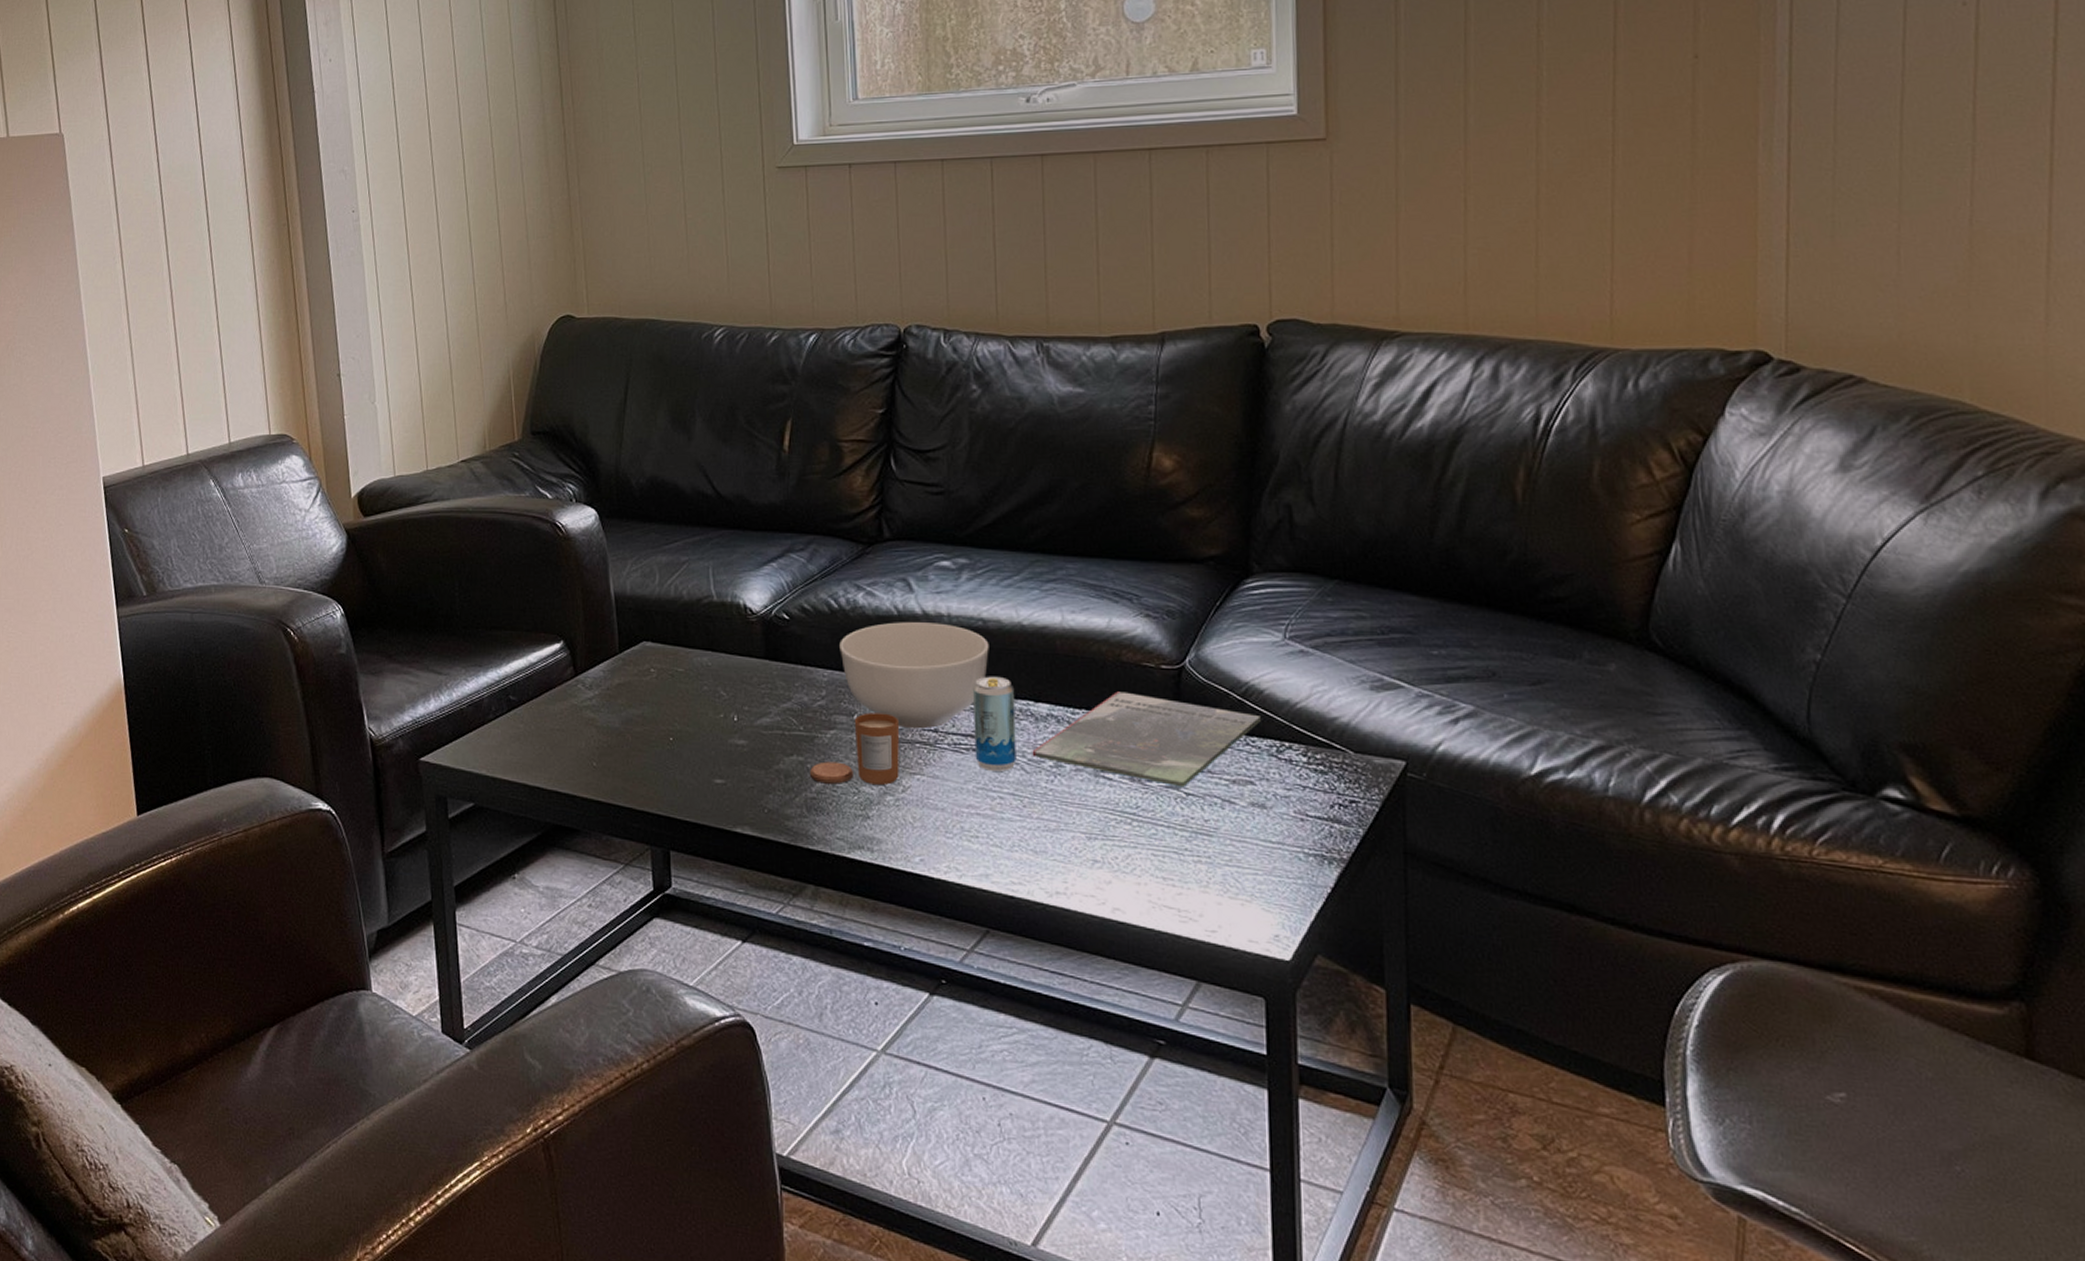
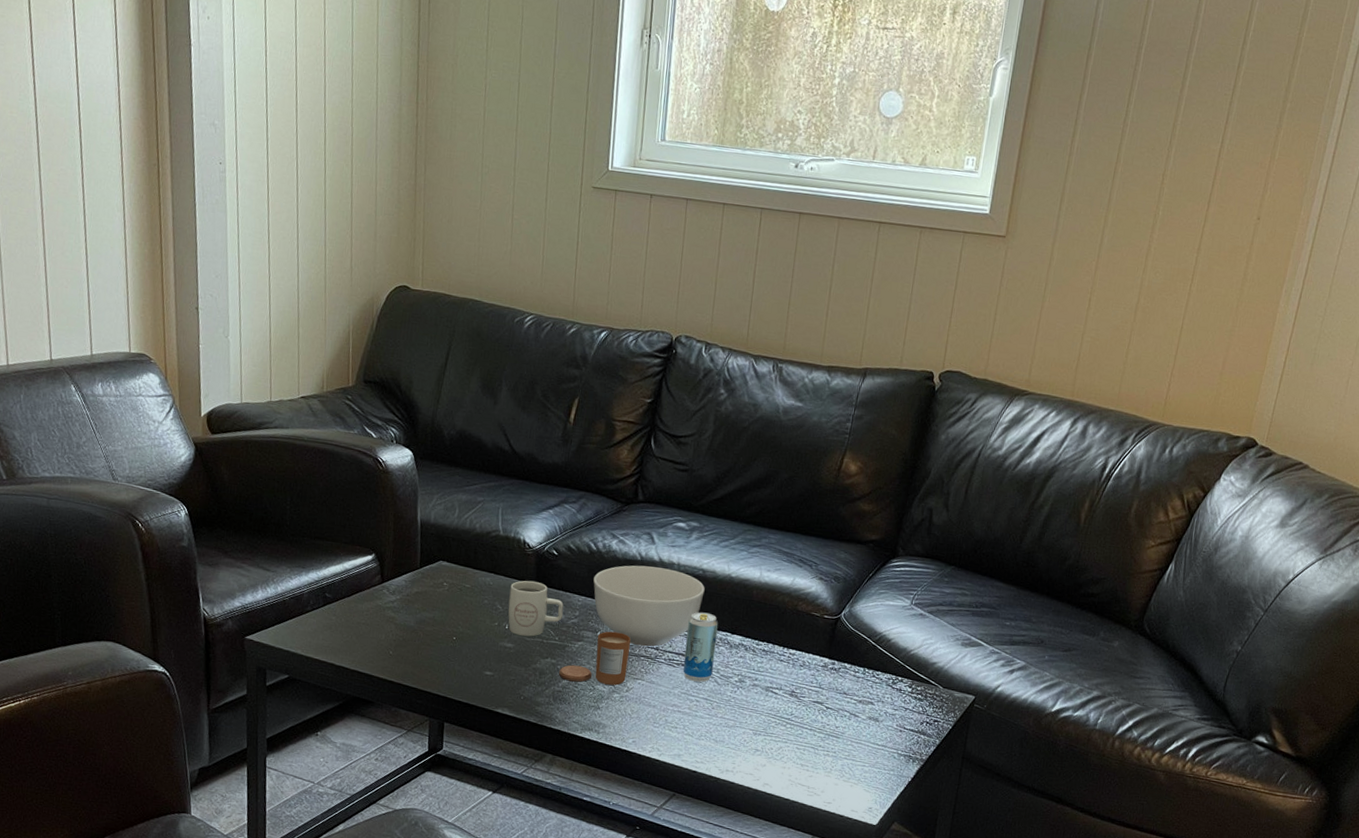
mug: none [734,655,806,730] -> present [507,580,564,637]
magazine: present [1032,691,1261,788] -> none [724,631,886,703]

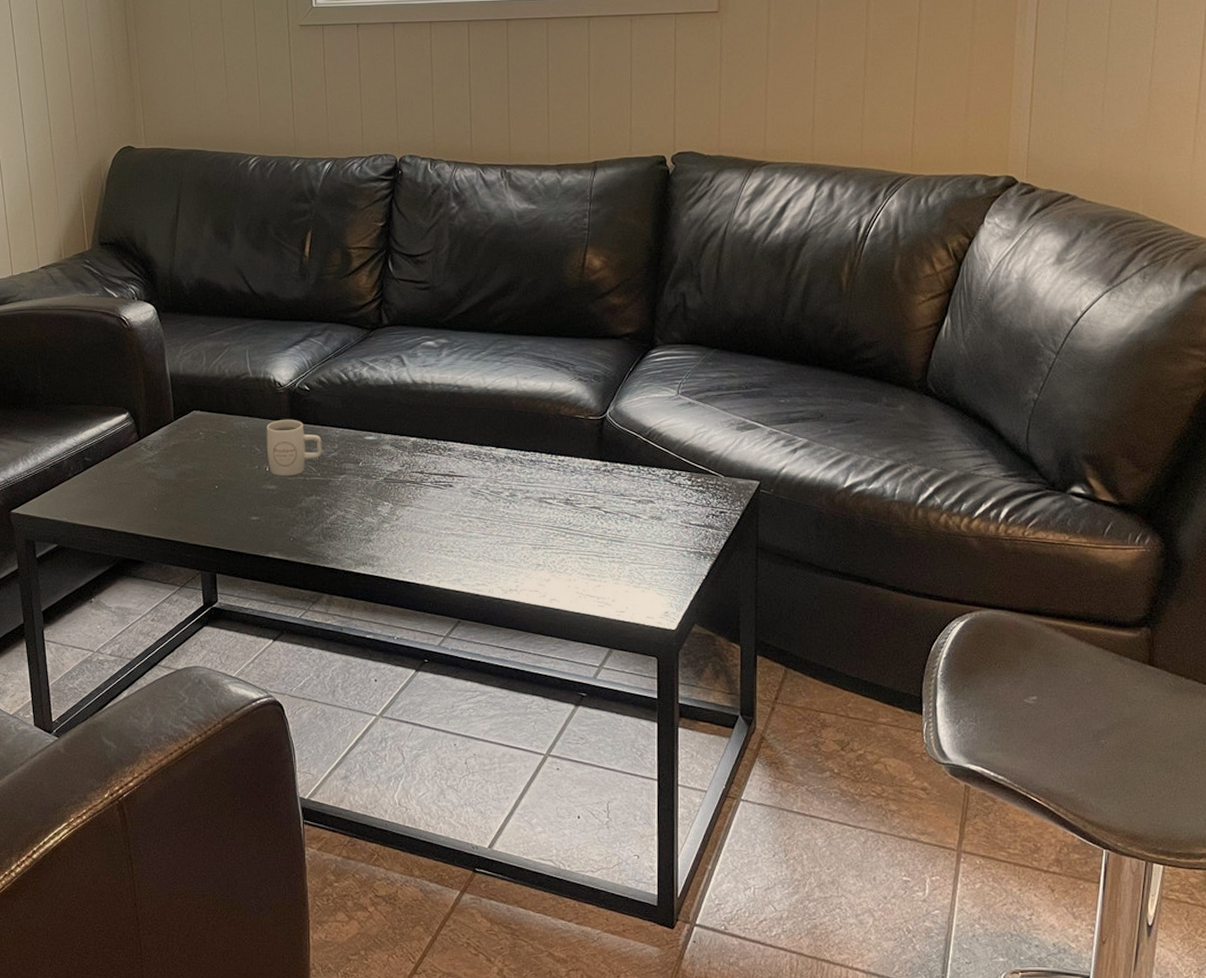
candle: present [559,631,631,686] -> none [326,460,394,516]
bowl: present [593,565,705,647] -> none [348,389,463,472]
beverage can: present [683,612,719,682] -> none [449,429,482,501]

